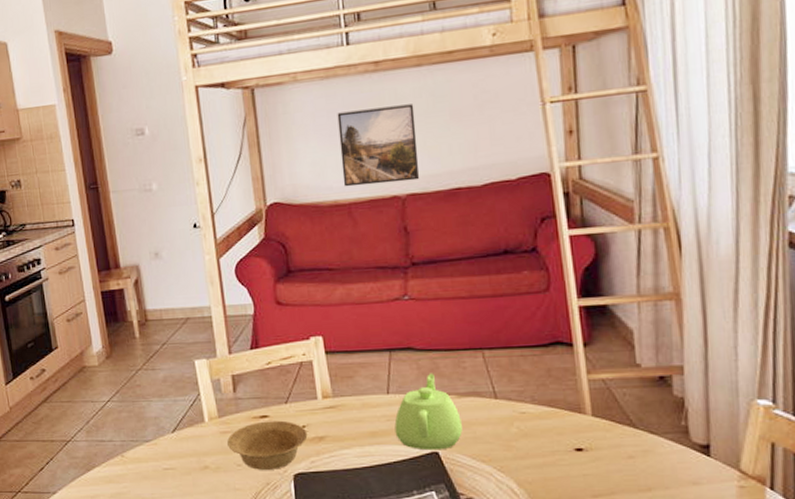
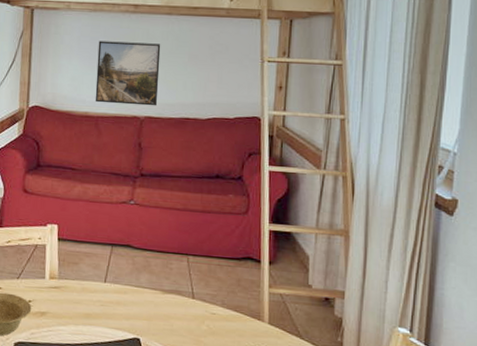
teapot: present [394,373,462,451] -> none [106,269,163,337]

